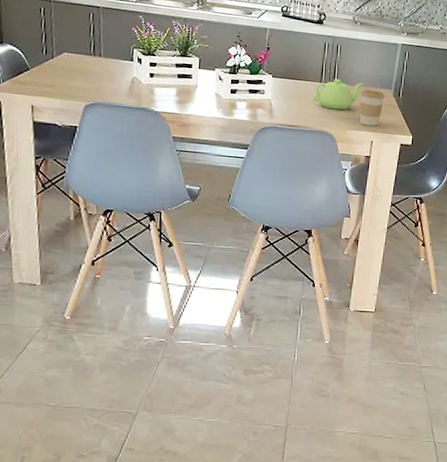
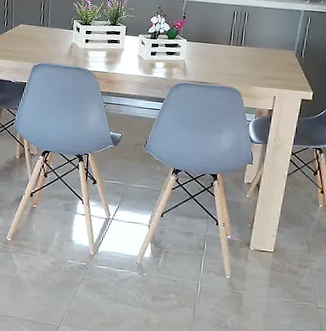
teapot: present [313,78,363,111] -> none [222,41,268,69]
coffee cup: present [359,89,386,127] -> none [263,50,289,83]

